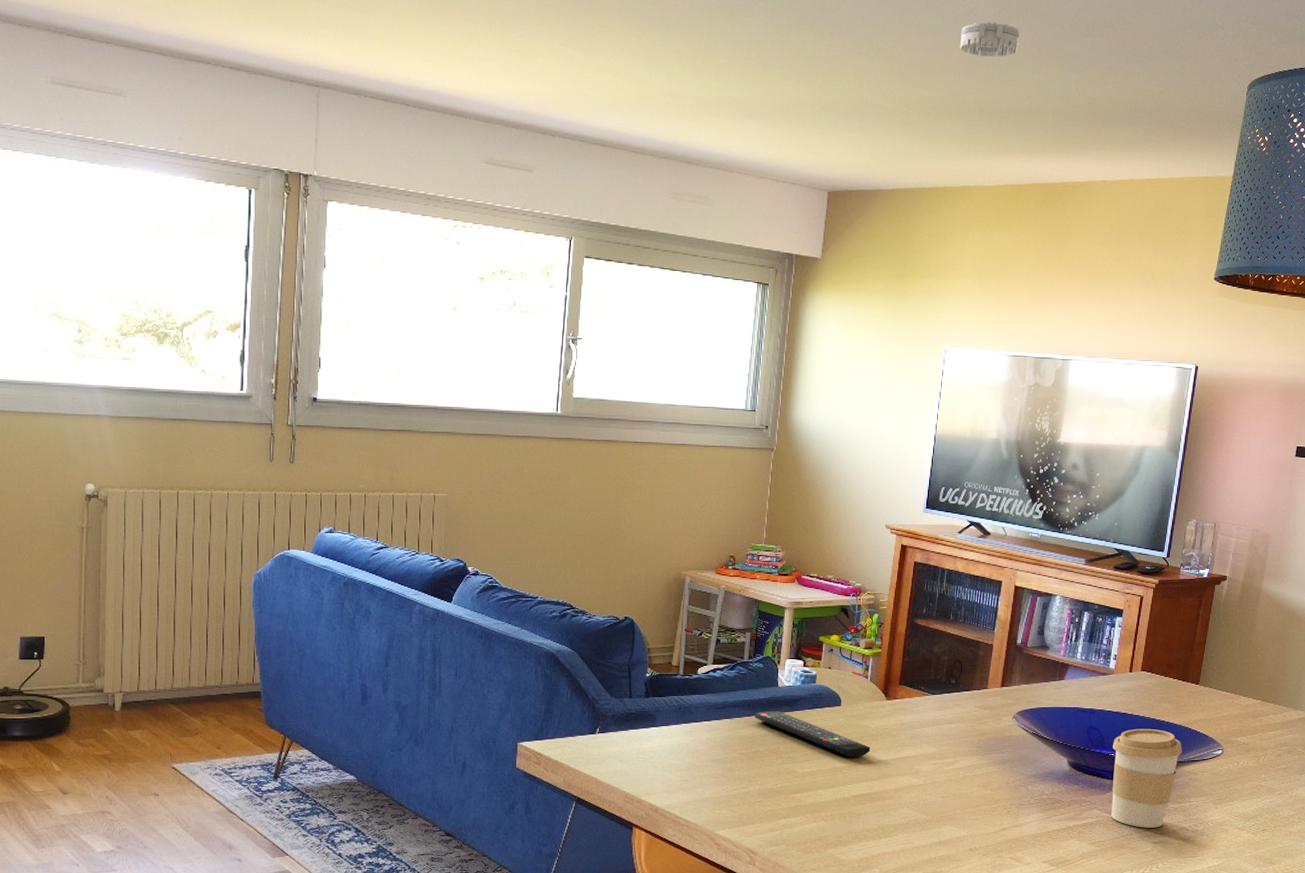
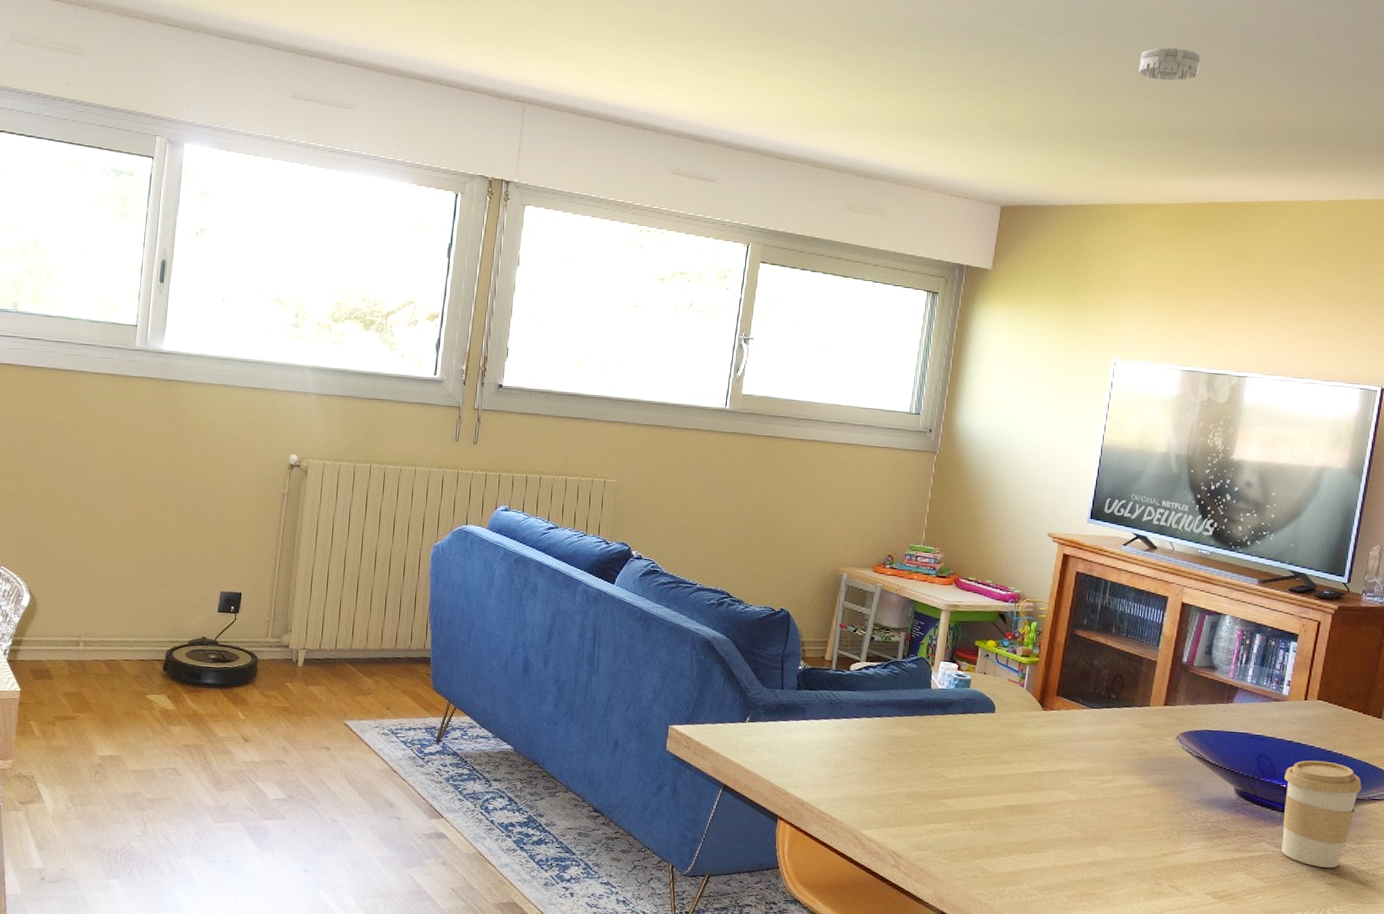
remote control: present [755,711,871,758] -> none [906,712,1024,767]

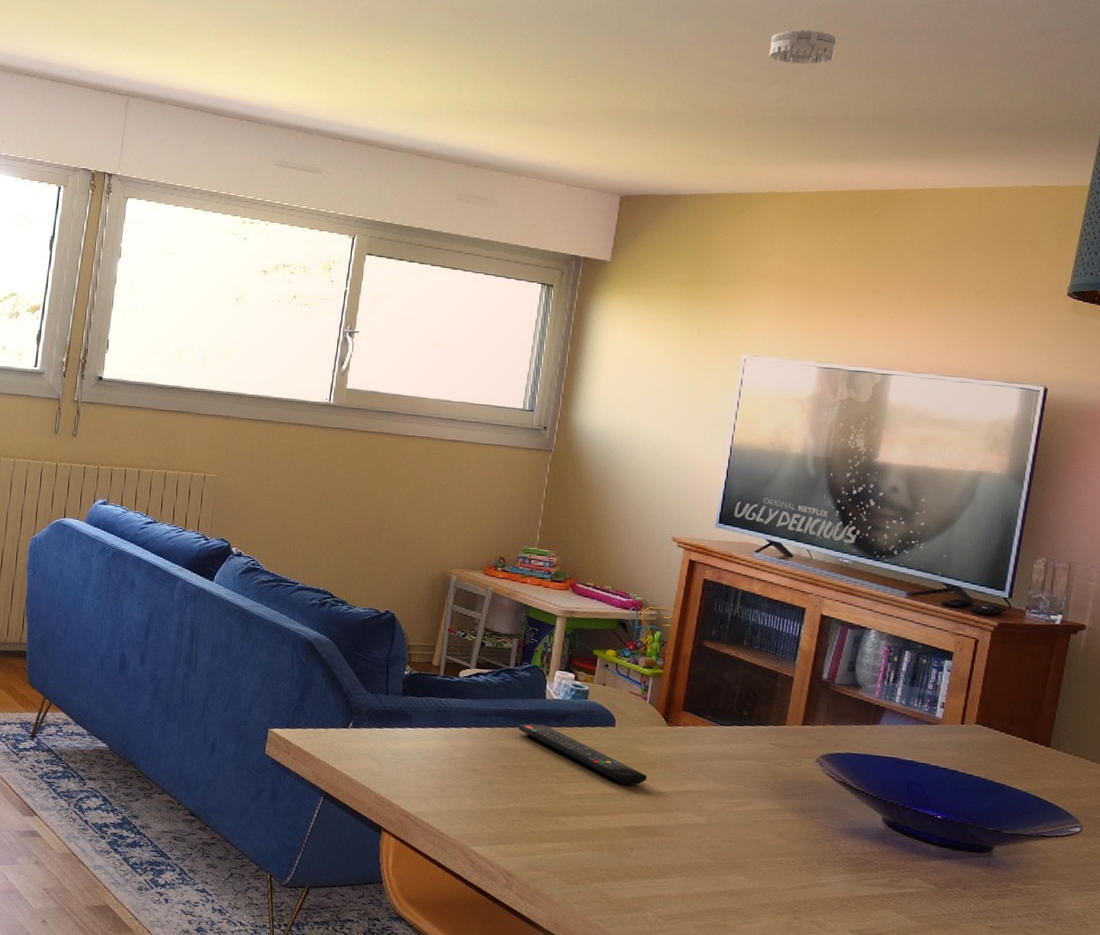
remote control: none [906,712,1024,767] -> present [519,723,648,785]
coffee cup: present [1281,760,1362,868] -> none [937,790,1028,910]

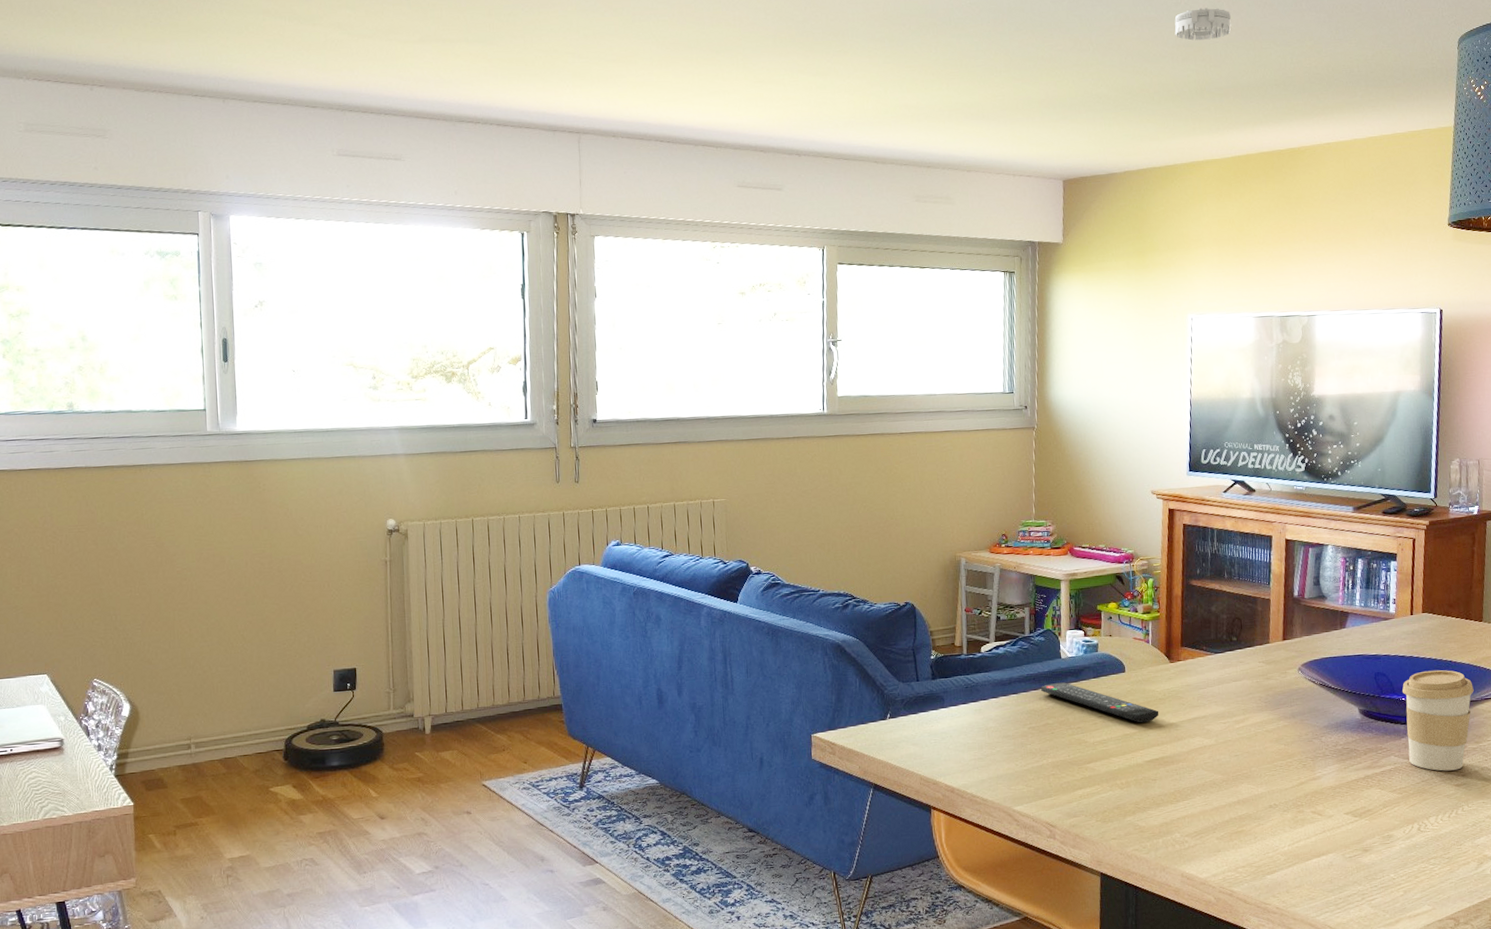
coffee cup: none [937,790,1028,910] -> present [1402,670,1474,771]

